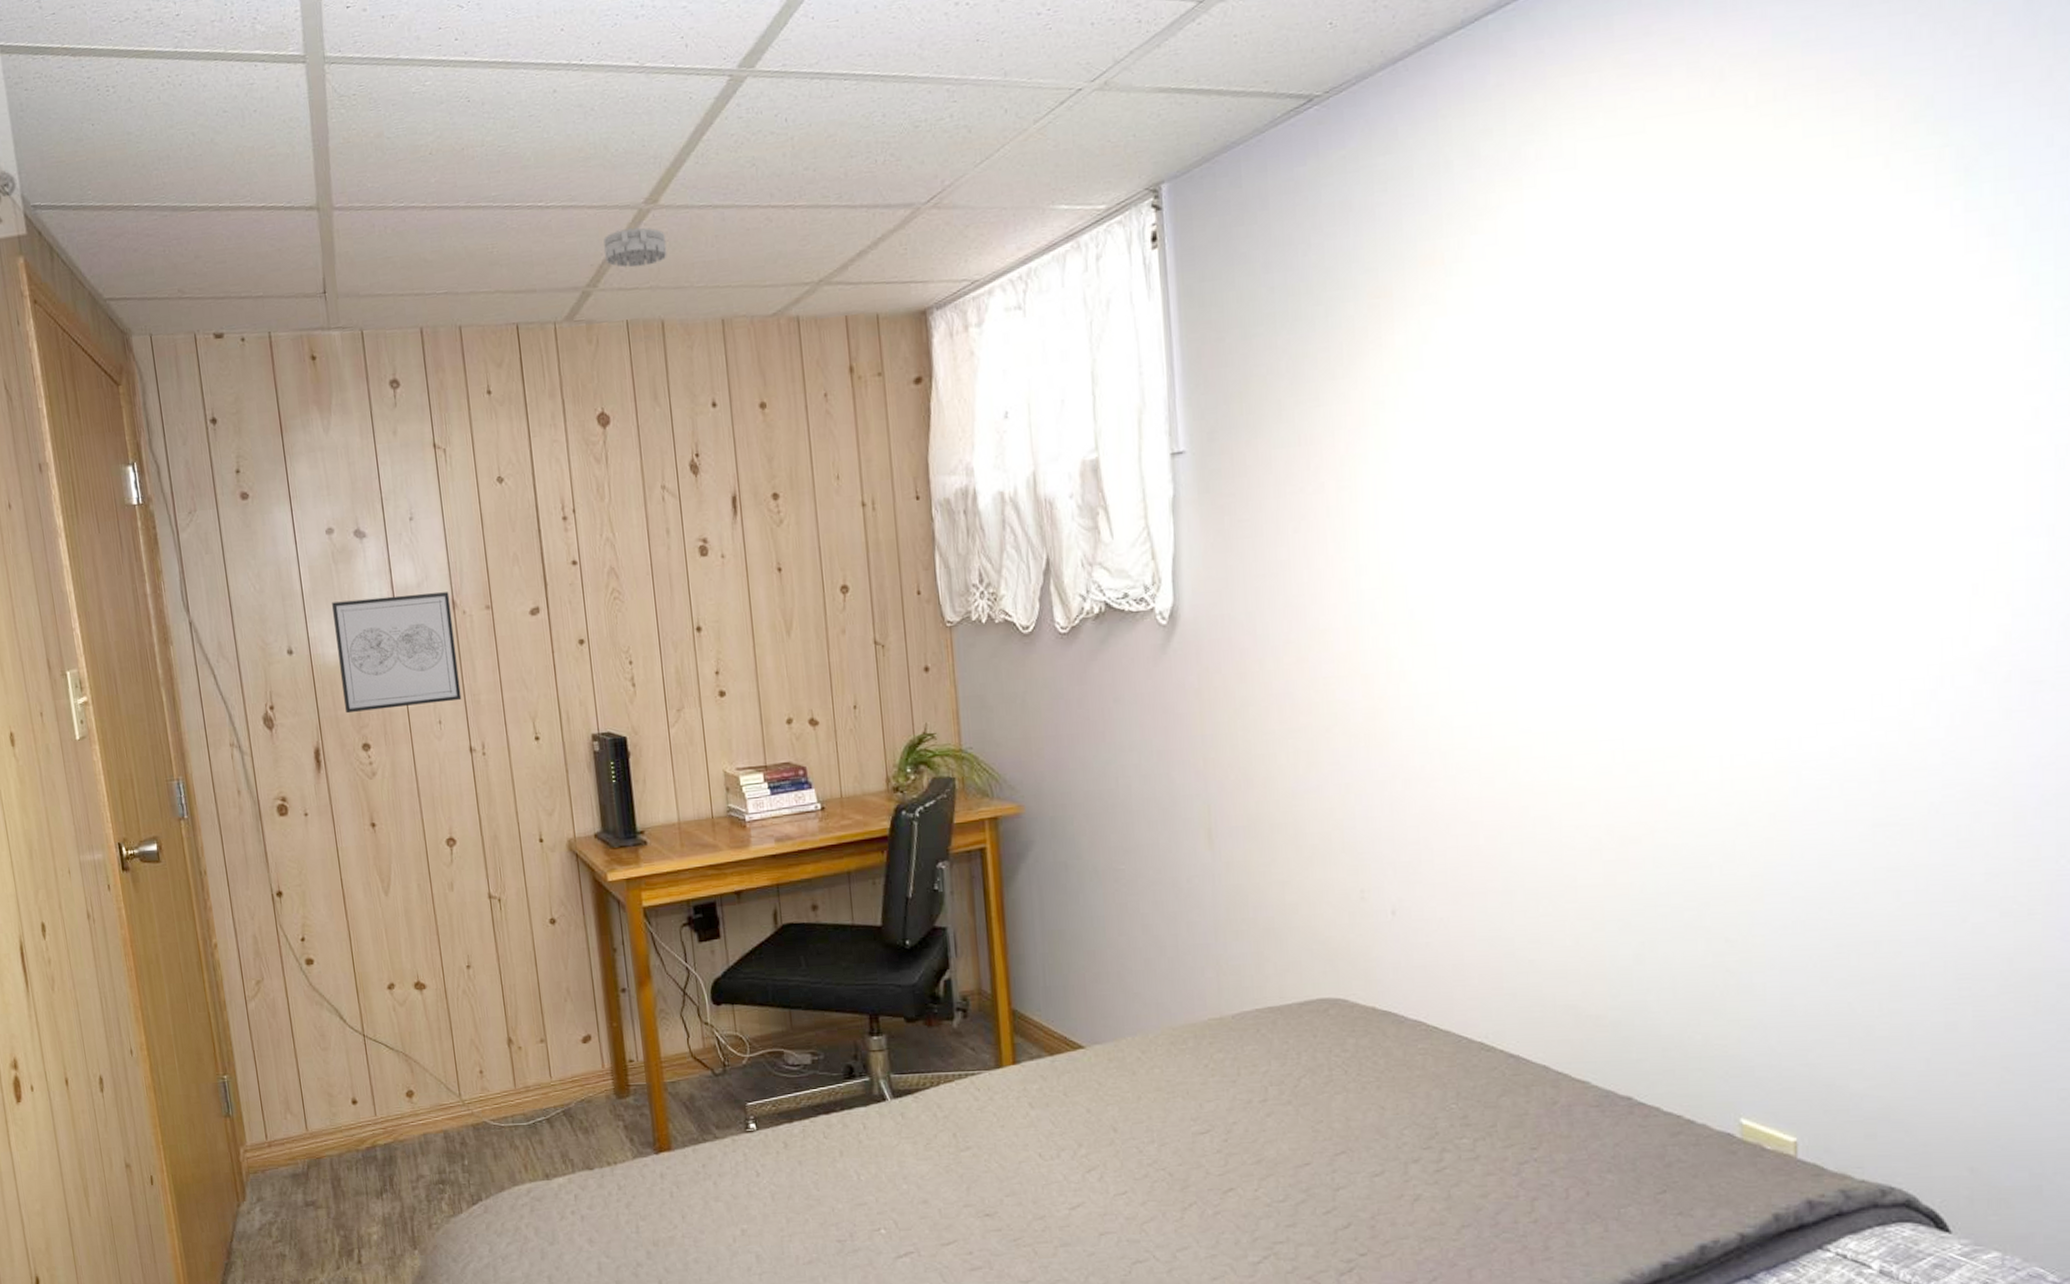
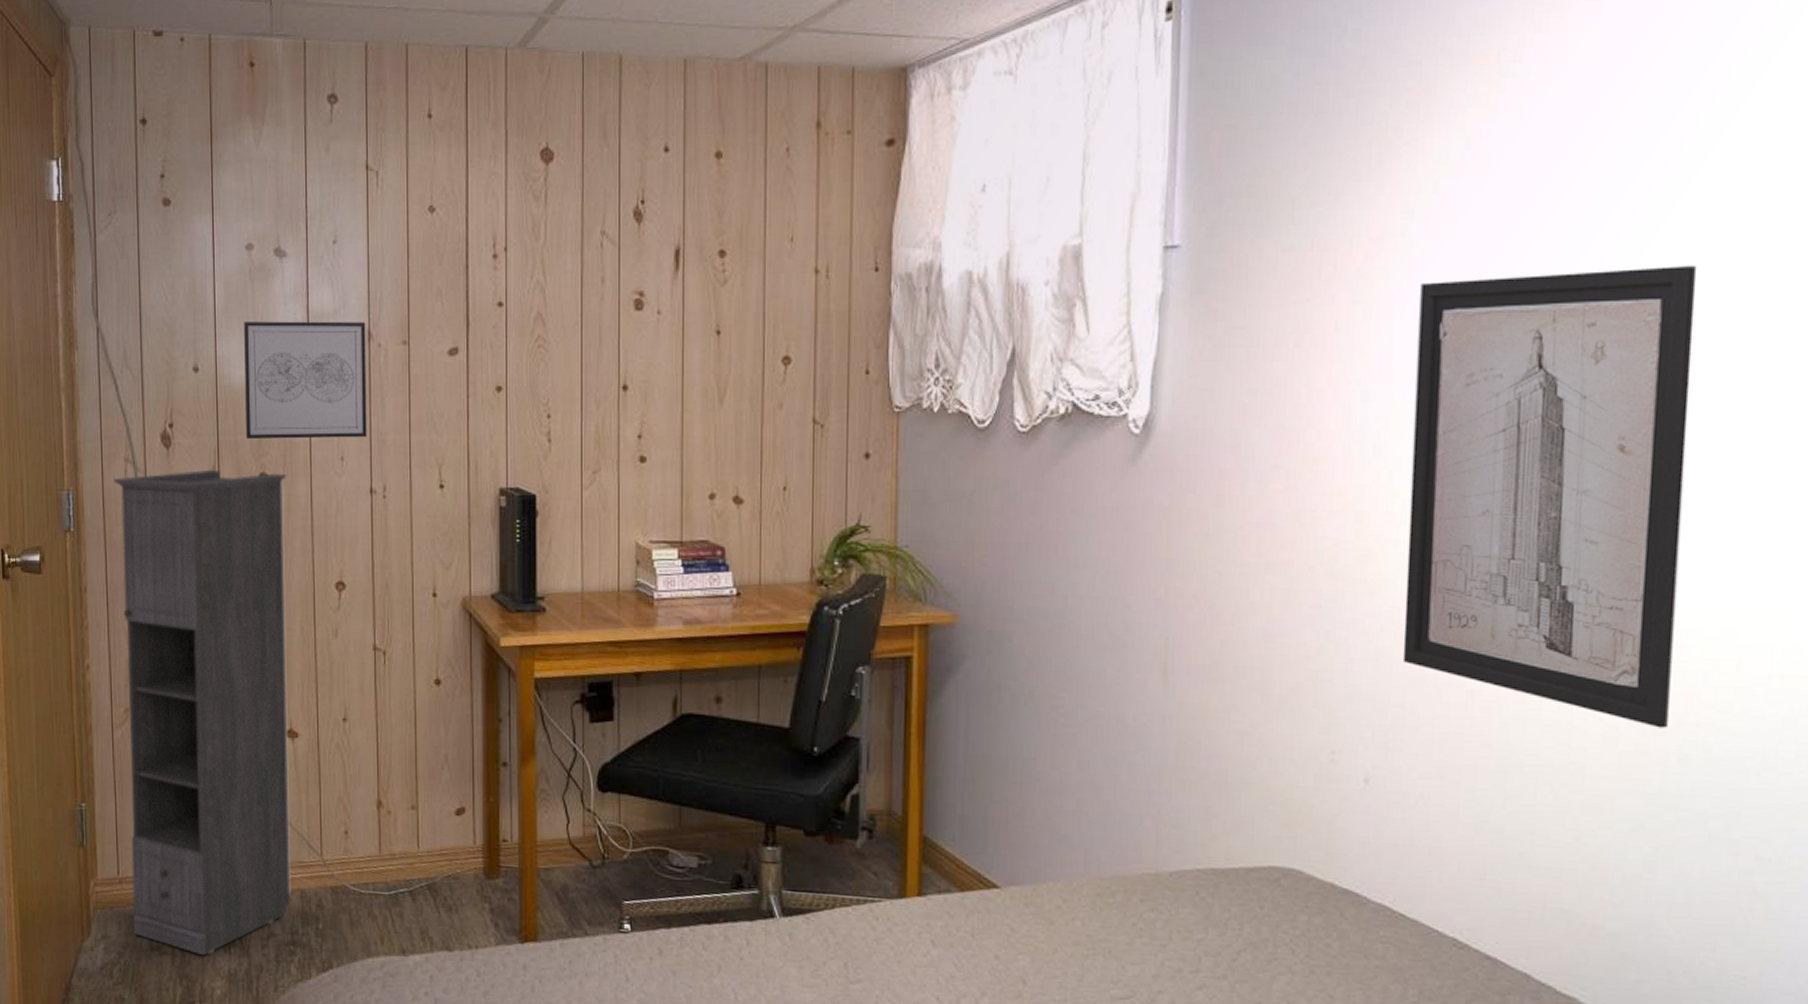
storage cabinet: none [221,742,435,1205] -> present [113,470,291,956]
wall art: none [1397,429,1643,837] -> present [1402,266,1698,728]

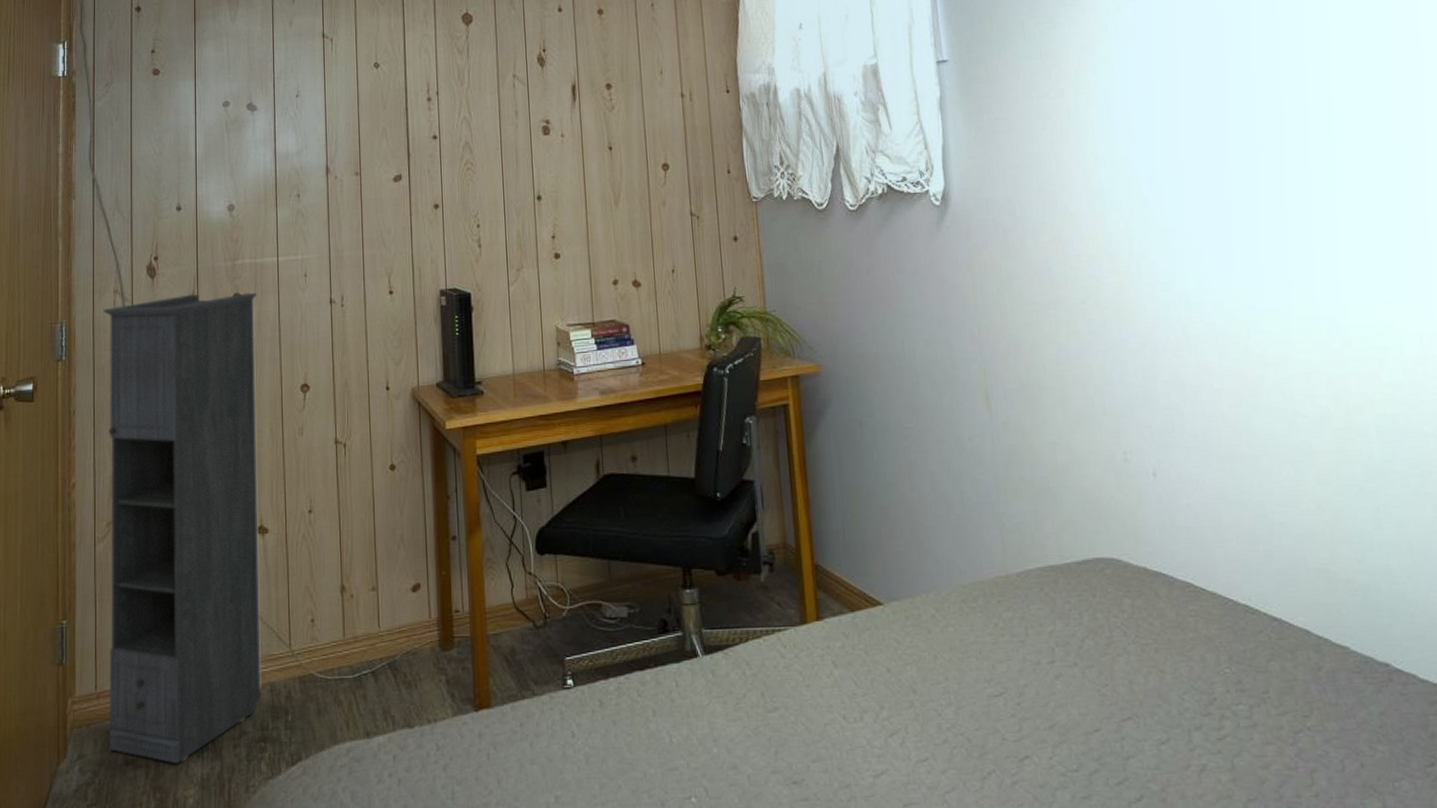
wall art: present [244,321,367,440] -> none [221,159,327,266]
wall art: present [1402,266,1698,728] -> none [1121,54,1364,407]

